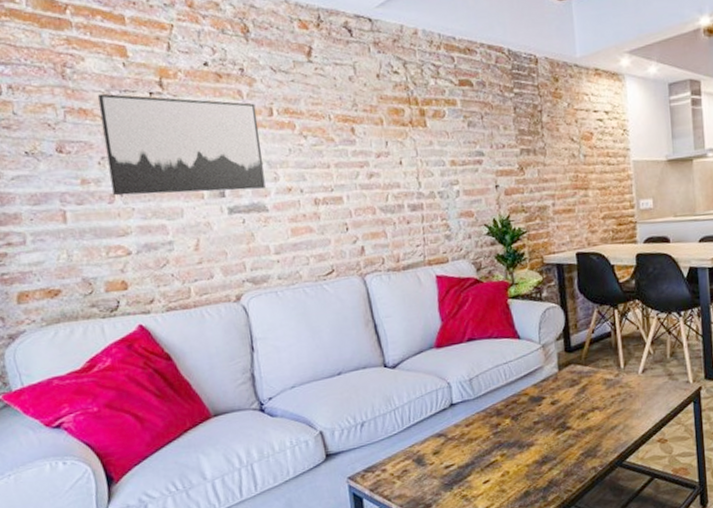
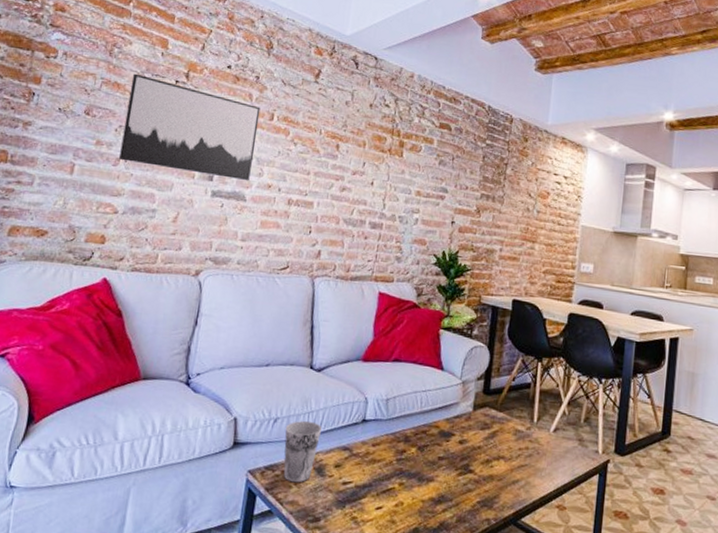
cup: none [374,417,412,479] -> present [283,420,322,483]

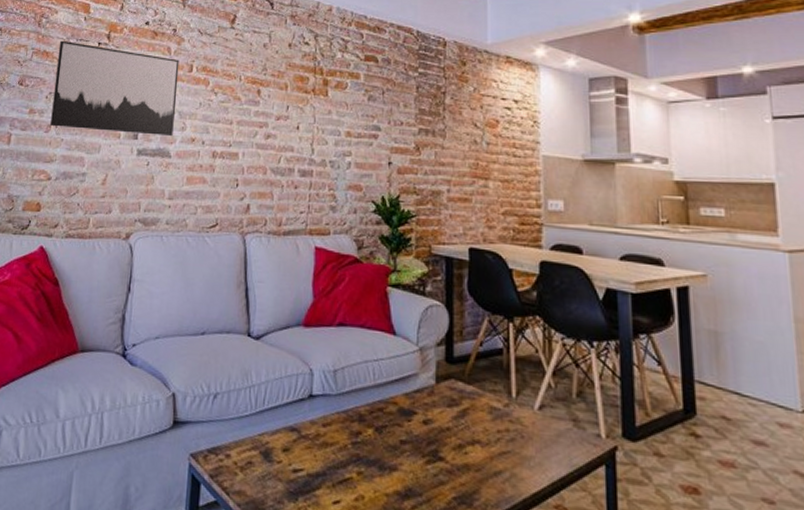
cup: present [283,420,322,483] -> none [226,396,265,470]

